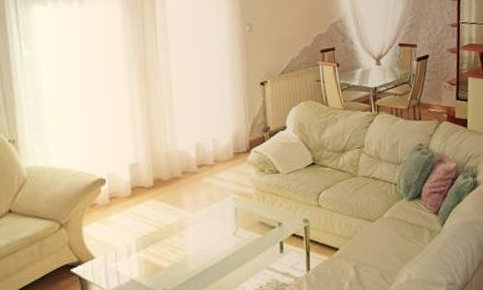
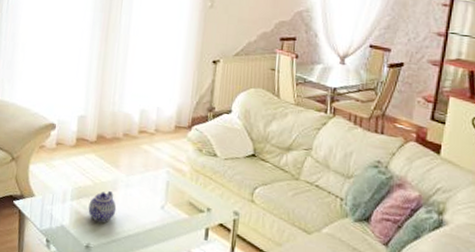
teapot: none [157,231,188,266] -> present [88,190,117,223]

